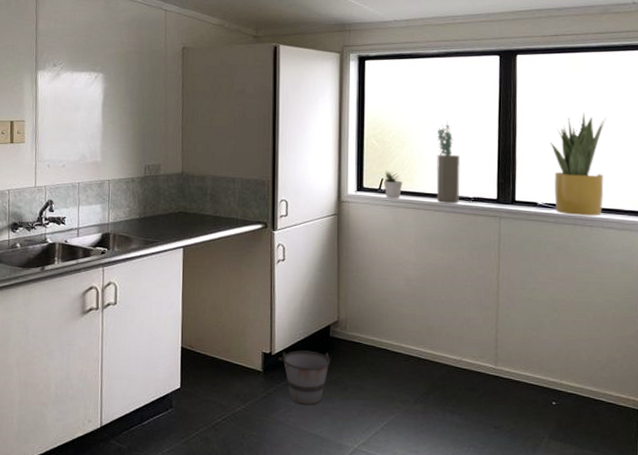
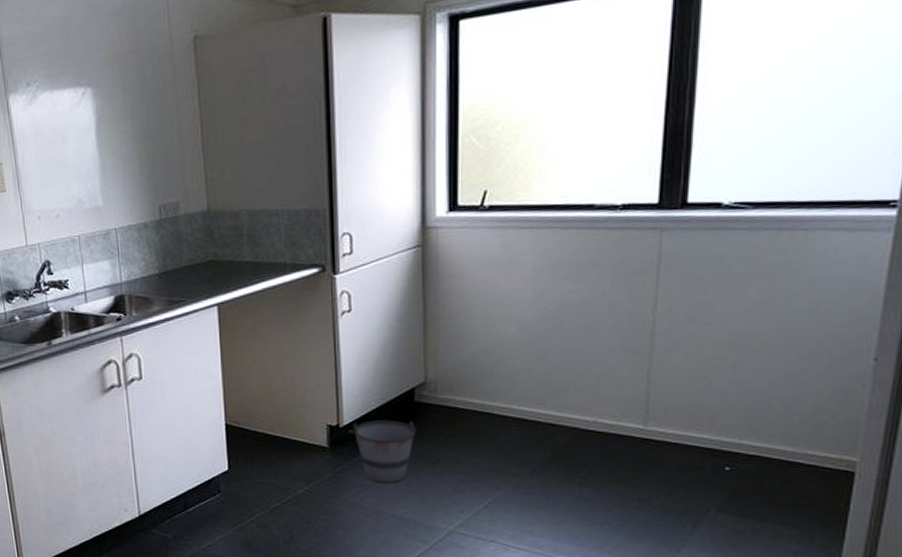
potted plant: present [383,169,403,199] -> none [487,177,516,218]
vase: present [436,120,461,205] -> none [565,96,605,219]
planter: present [550,112,607,216] -> none [749,57,849,217]

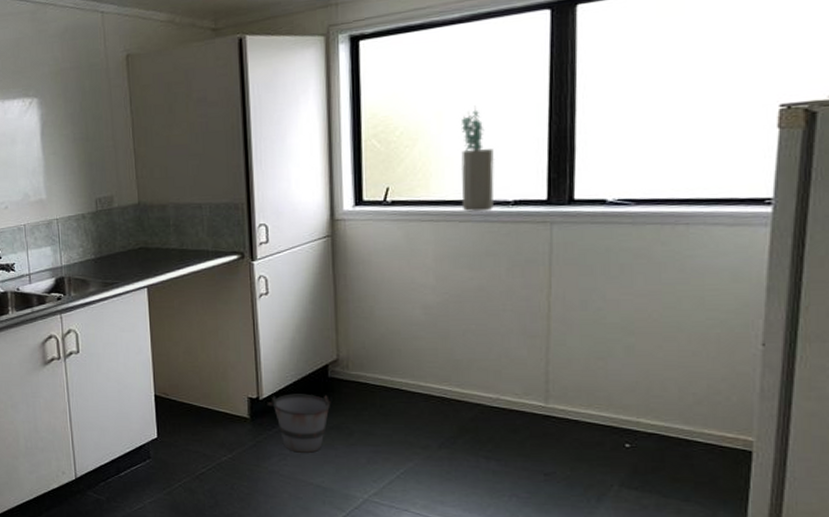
vase: none [565,96,605,219] -> present [460,105,495,213]

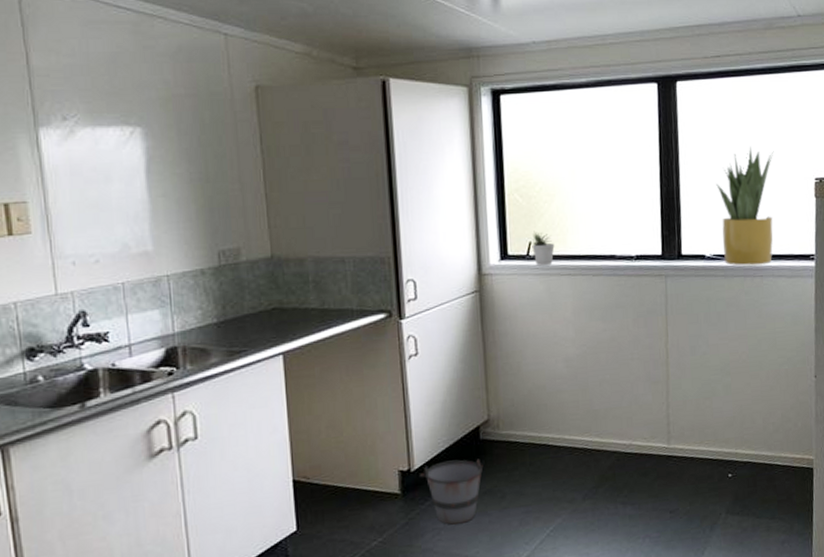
potted plant: none [389,176,416,212] -> present [531,230,555,266]
vase: present [460,105,495,213] -> none [591,165,621,267]
planter: none [626,72,716,212] -> present [716,147,774,266]

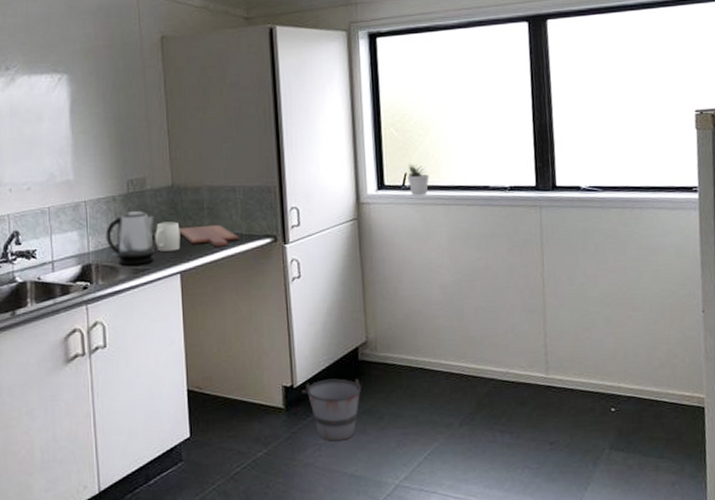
kettle: none [193,286,253,348] -> present [105,211,155,267]
mug: none [252,297,283,331] -> present [155,221,181,252]
cutting board: none [280,299,349,325] -> present [179,224,239,247]
planter: present [716,147,774,266] -> none [590,80,652,198]

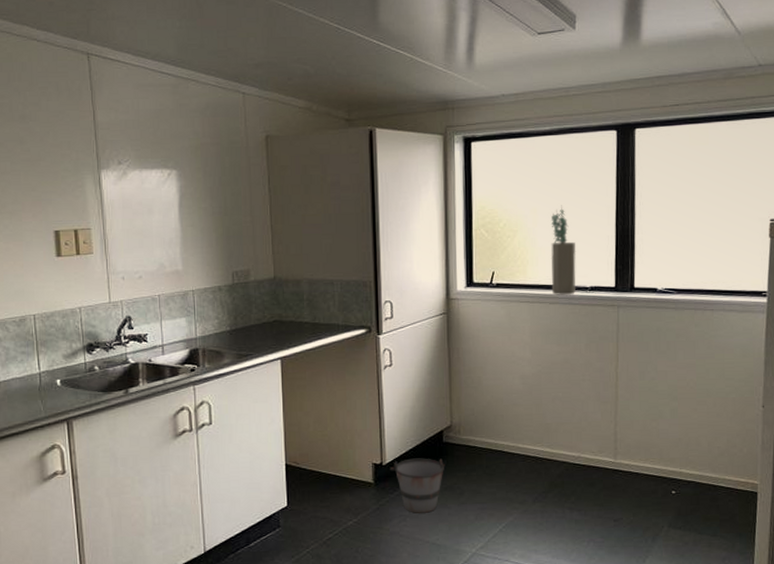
kettle: present [105,211,155,267] -> none [212,301,257,352]
mug: present [155,221,181,252] -> none [258,311,282,339]
cutting board: present [179,224,239,247] -> none [280,315,336,336]
potted plant: present [407,162,429,196] -> none [495,262,516,293]
vase: none [464,101,495,197] -> present [550,205,577,296]

